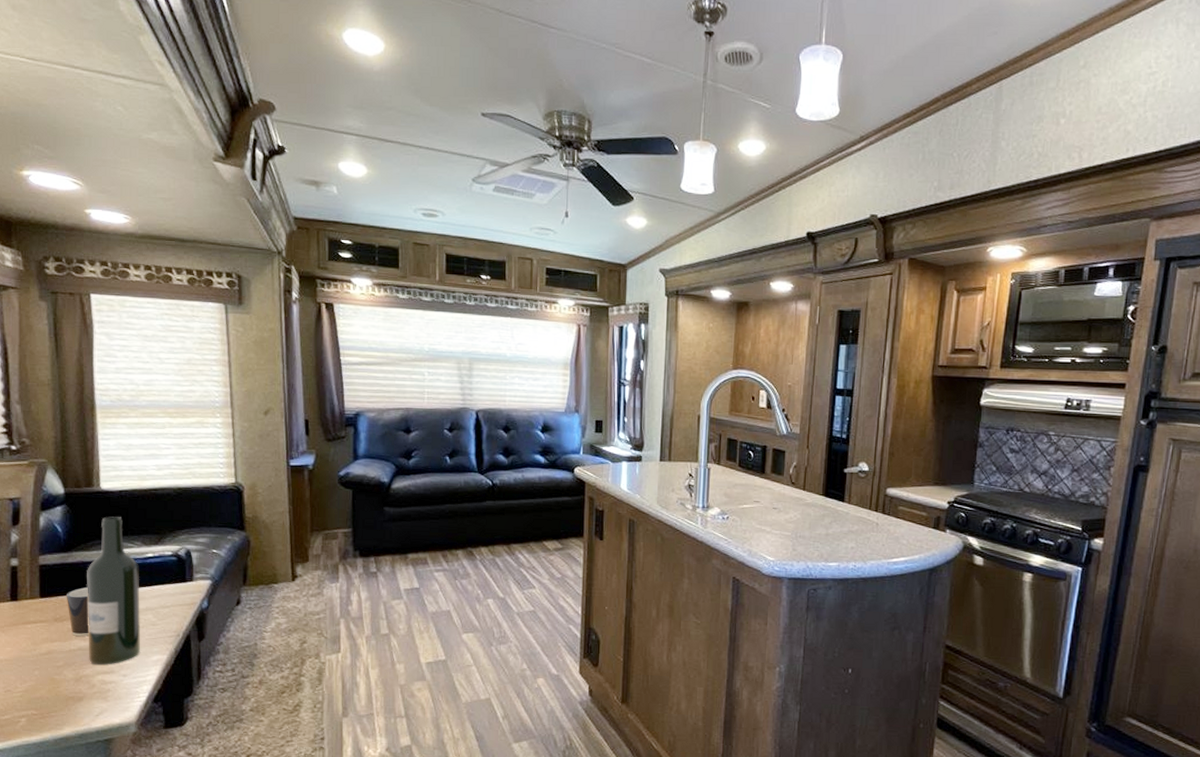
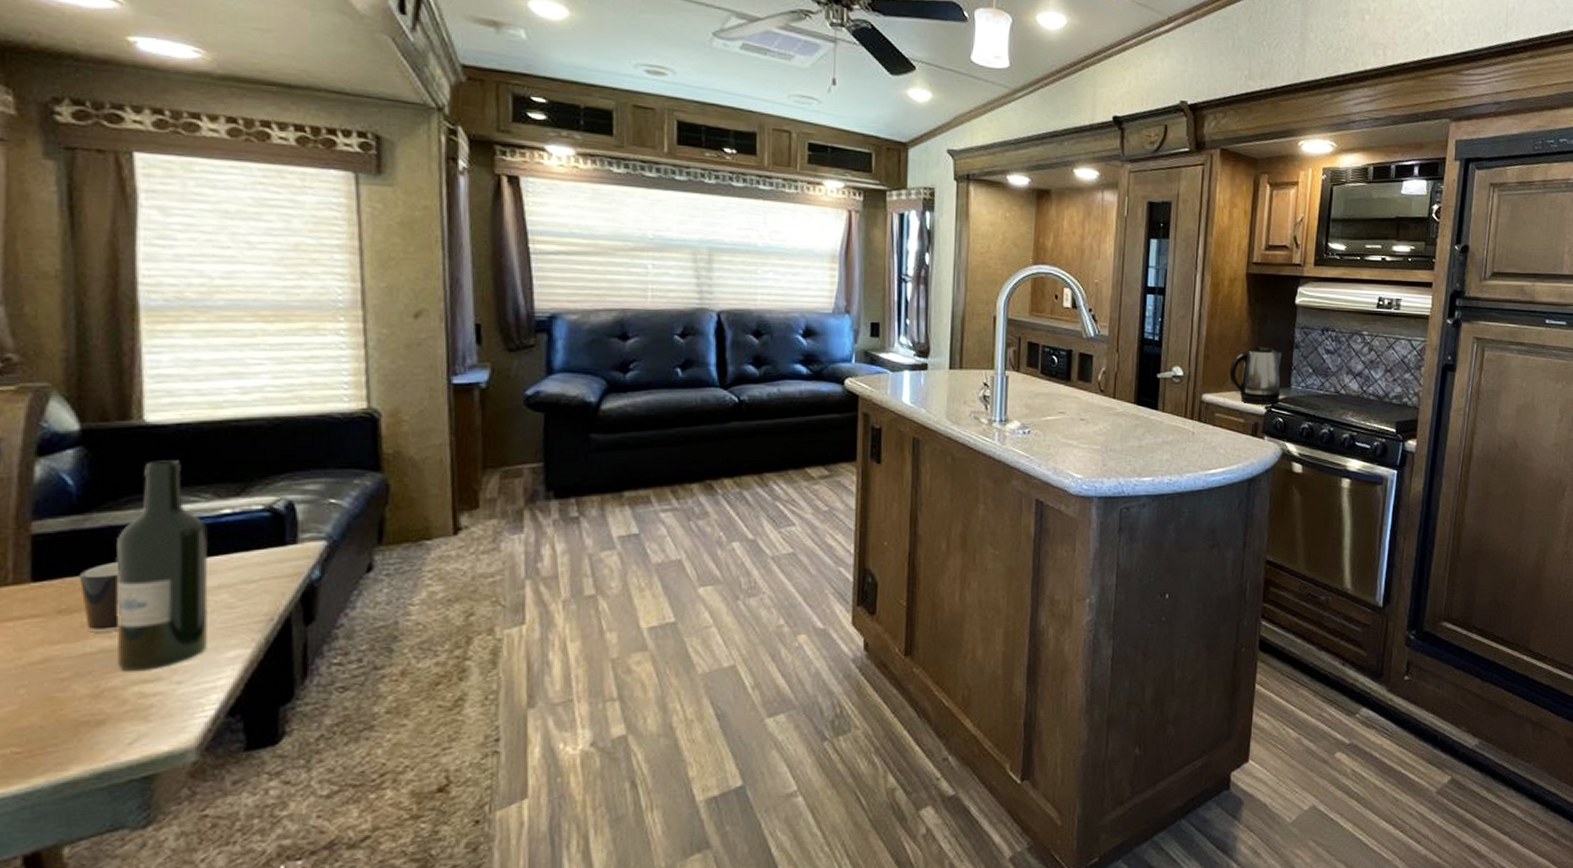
kettle: none [913,444,966,501] -> present [1229,346,1282,406]

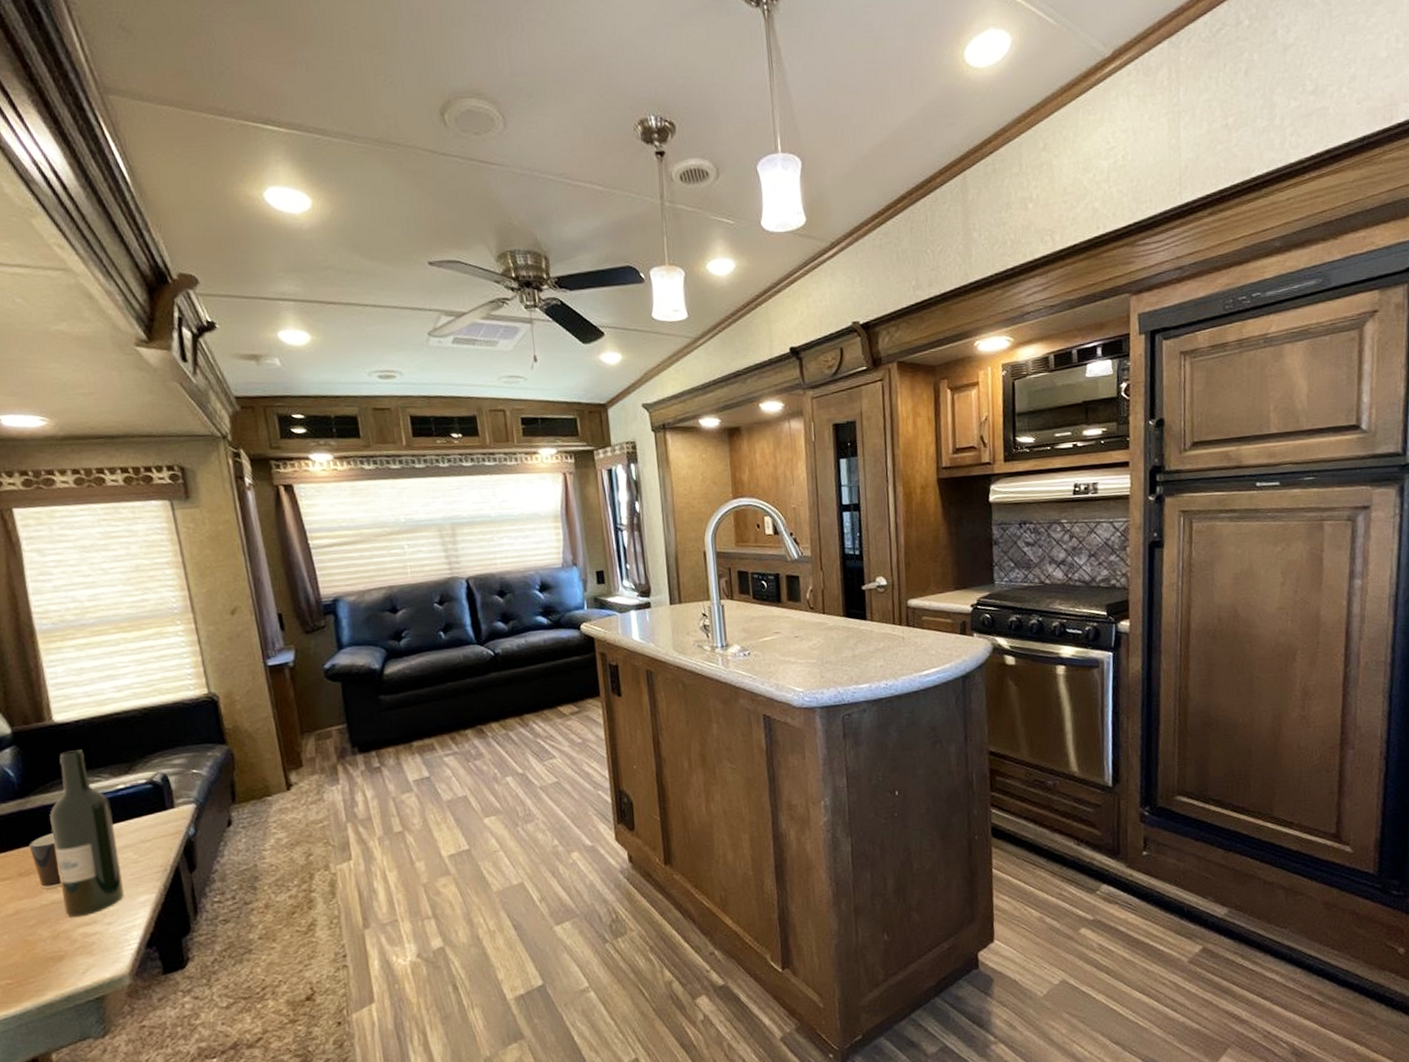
kettle: present [1229,346,1282,406] -> none [931,547,985,605]

